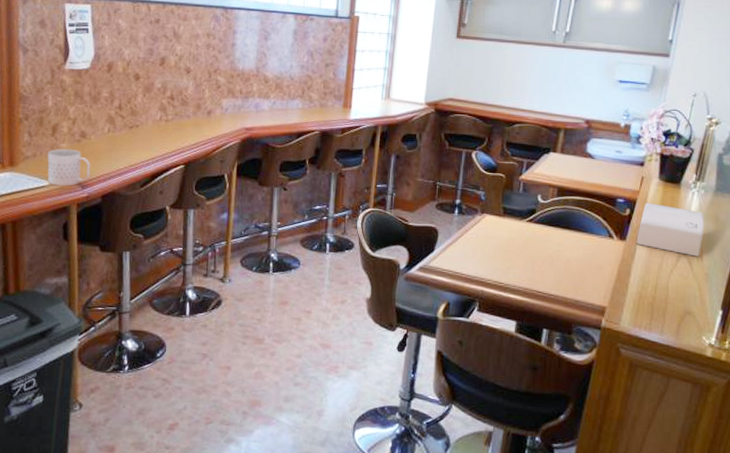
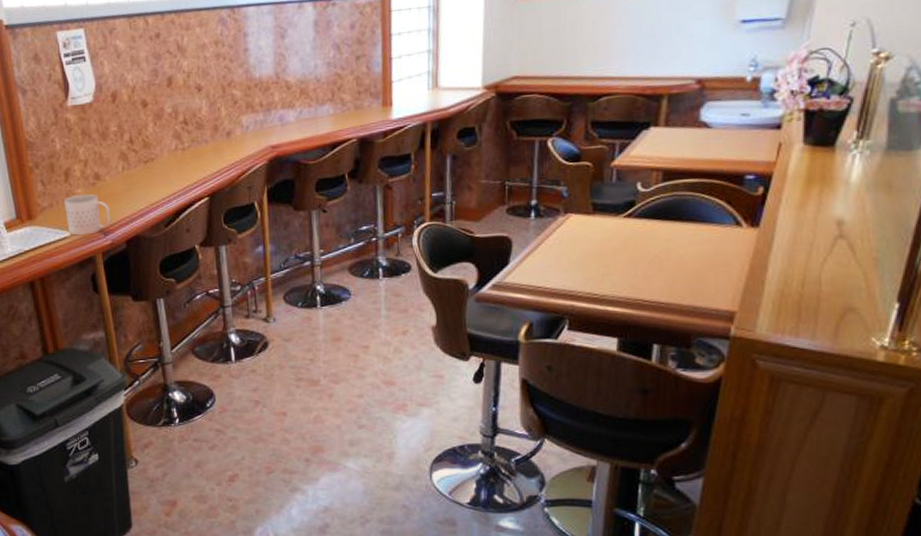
tissue dispenser: present [637,202,704,257] -> none [774,175,871,238]

